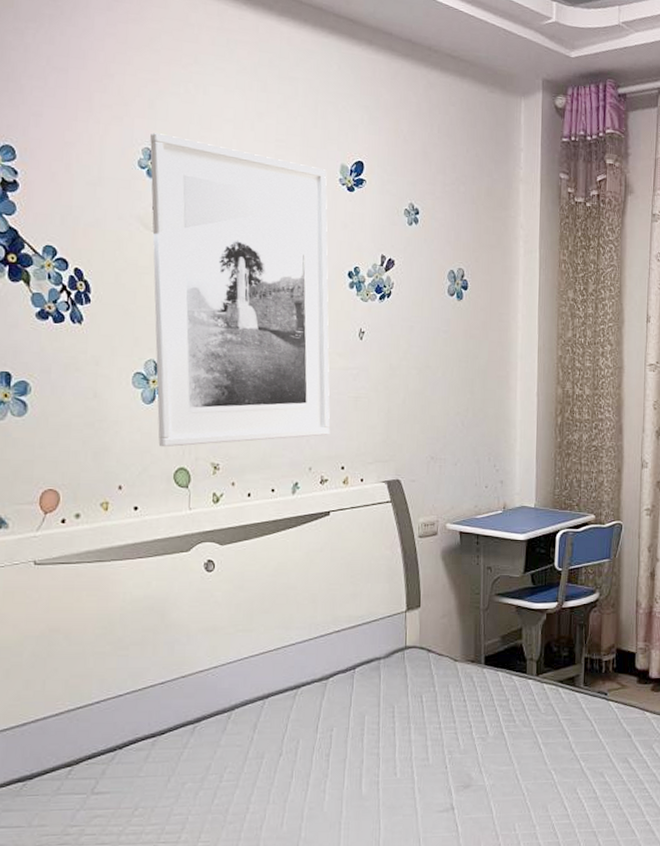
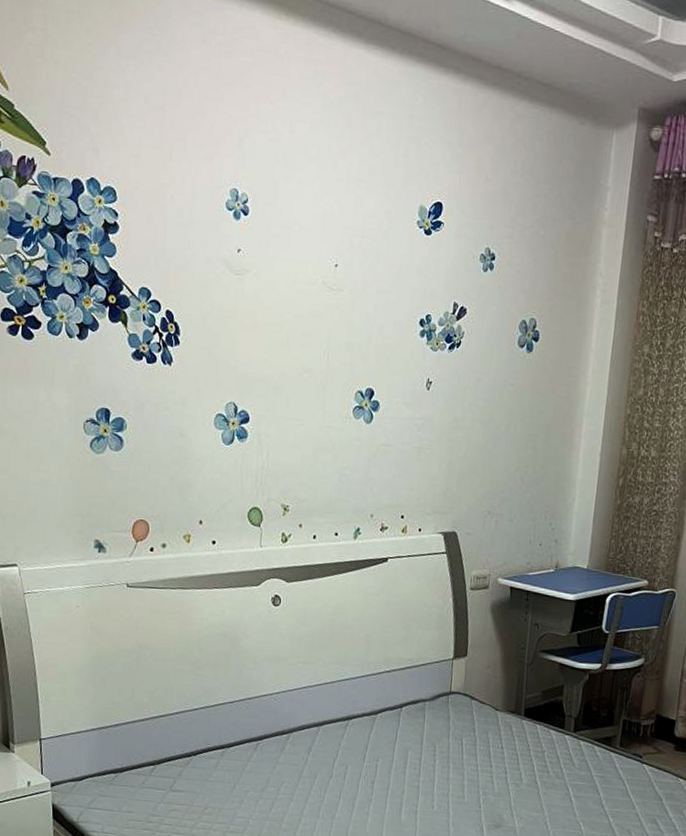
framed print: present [150,133,330,448] -> none [235,173,406,487]

